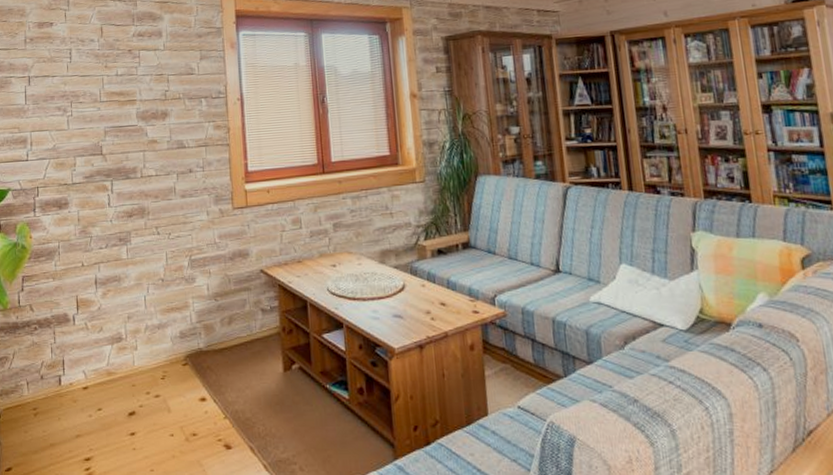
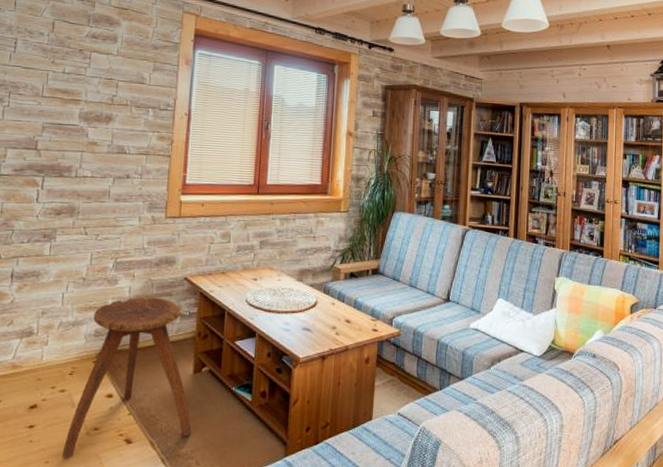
stool: none [165,293,291,466] -> present [62,297,192,458]

